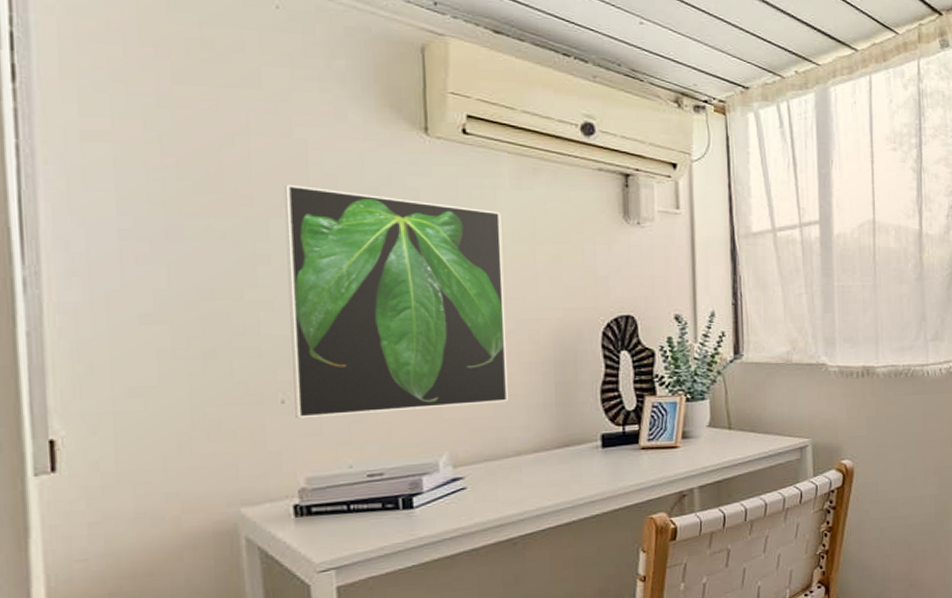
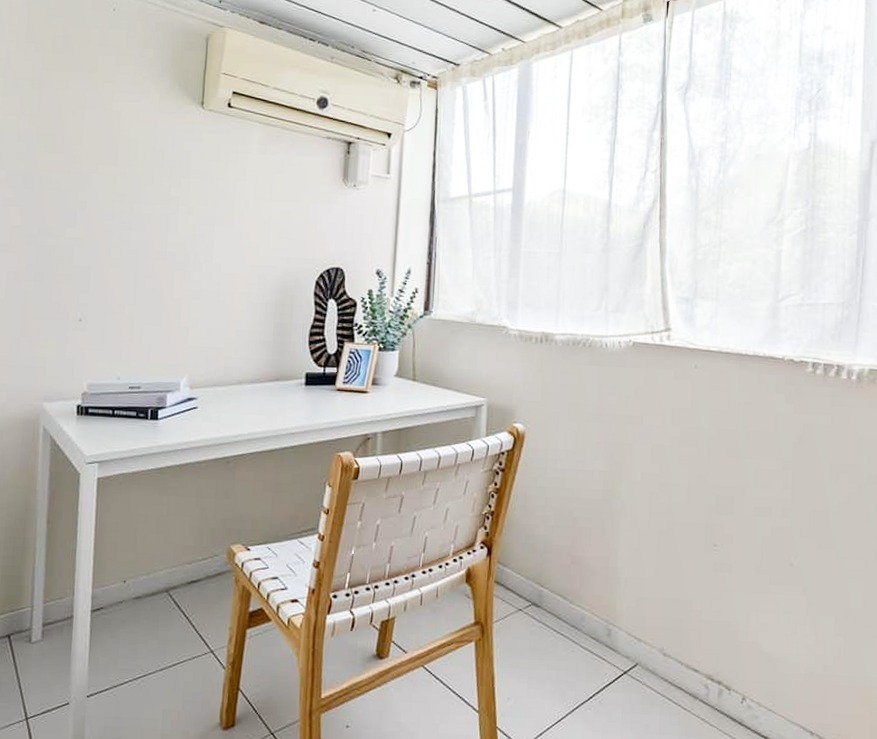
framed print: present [283,184,508,419] -> none [87,147,249,336]

